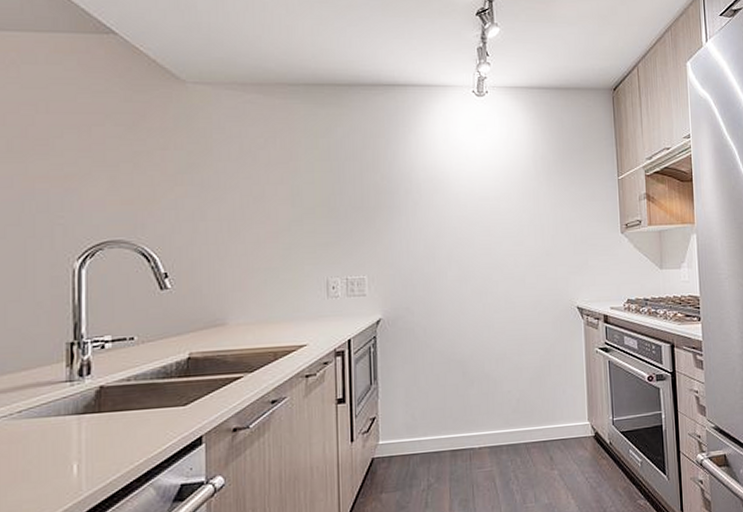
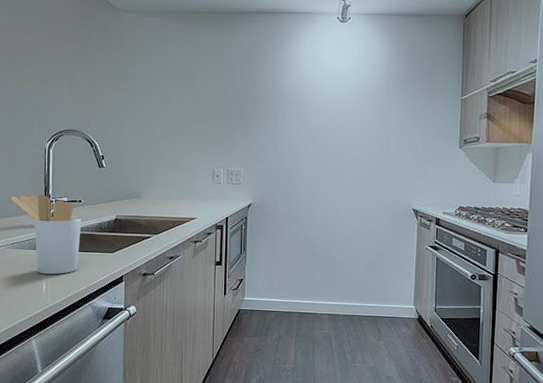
utensil holder: none [16,334,134,451] -> present [11,194,81,275]

